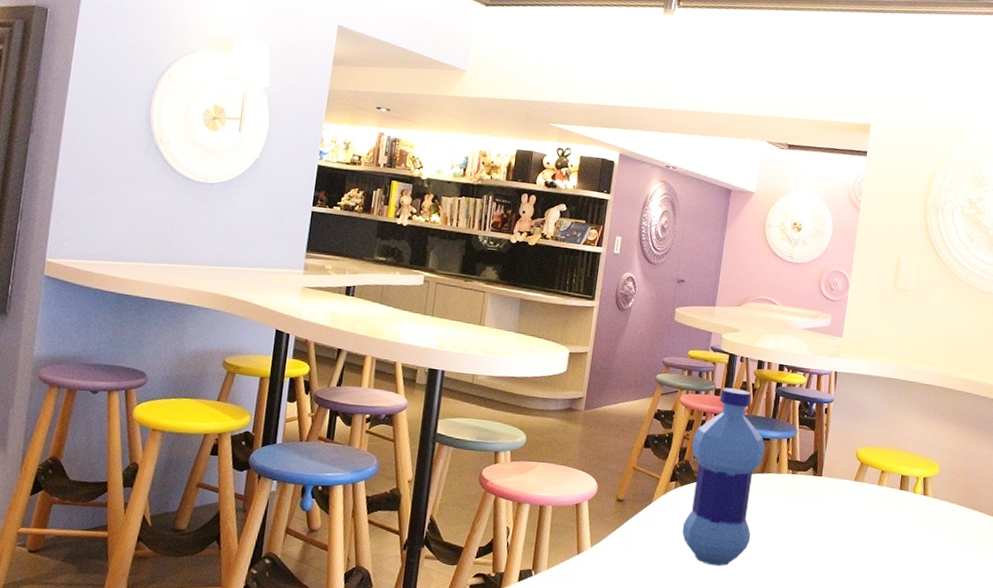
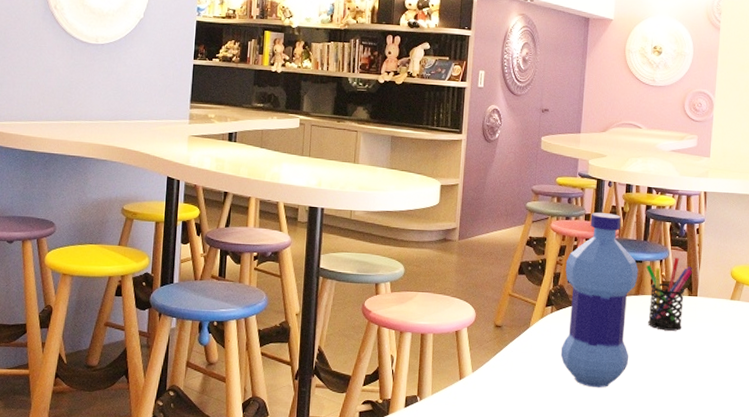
pen holder: none [771,436,819,511] -> present [646,257,693,331]

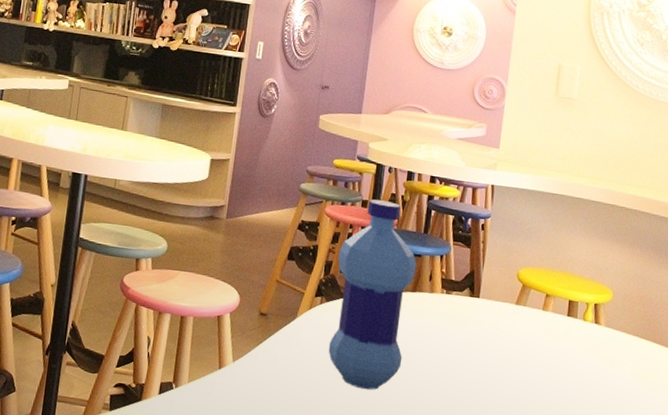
pen holder: present [646,257,693,331] -> none [424,253,476,334]

